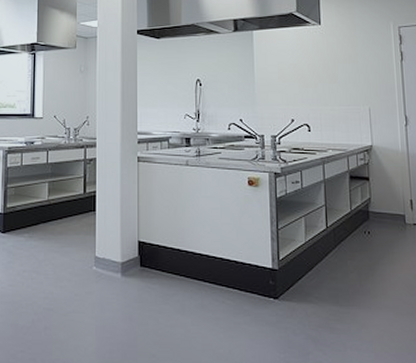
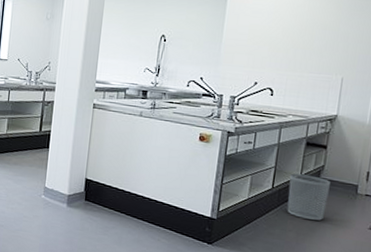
waste bin: none [341,209,381,258] -> present [287,173,330,221]

